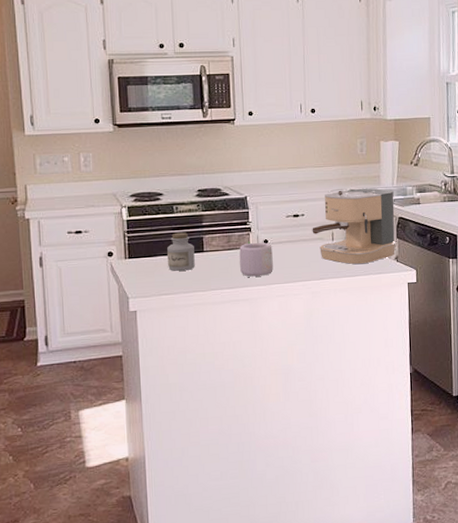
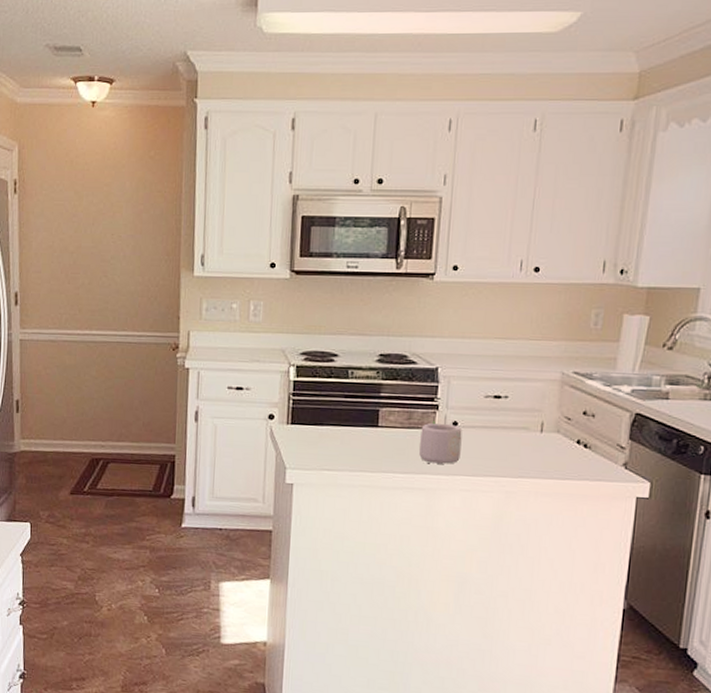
jar: present [167,232,195,271] -> none [334,401,368,446]
coffee maker: present [312,188,396,264] -> none [516,369,633,466]

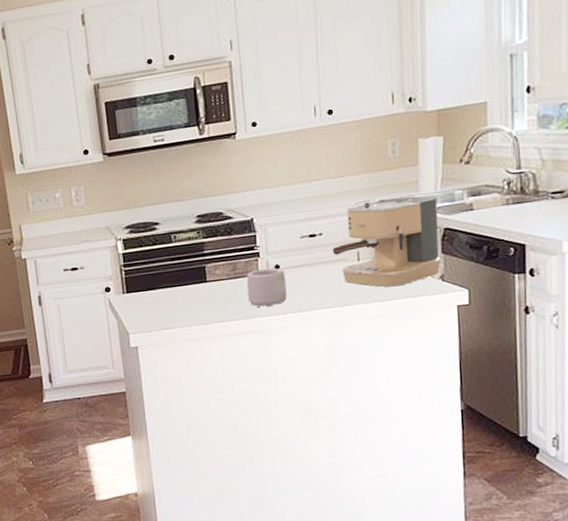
coffee maker: none [516,369,633,466] -> present [332,196,441,287]

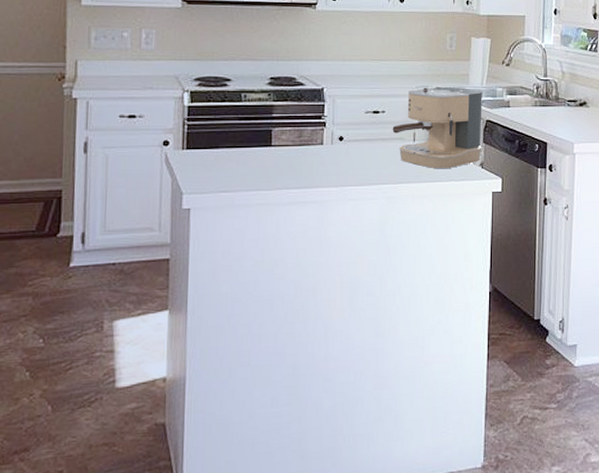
mug: present [246,267,287,307] -> none [311,136,348,177]

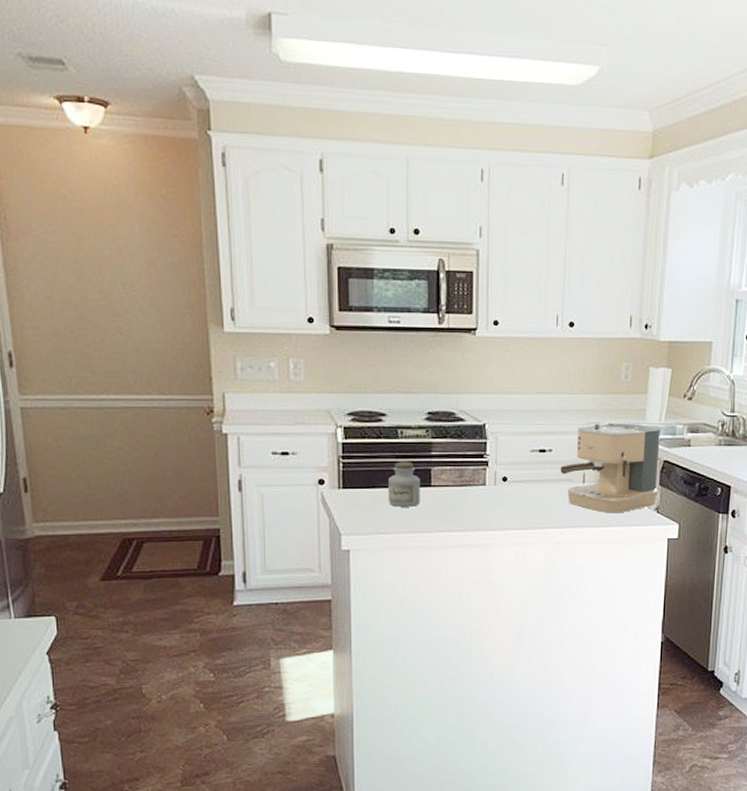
jar: none [230,123,261,166] -> present [389,462,420,507]

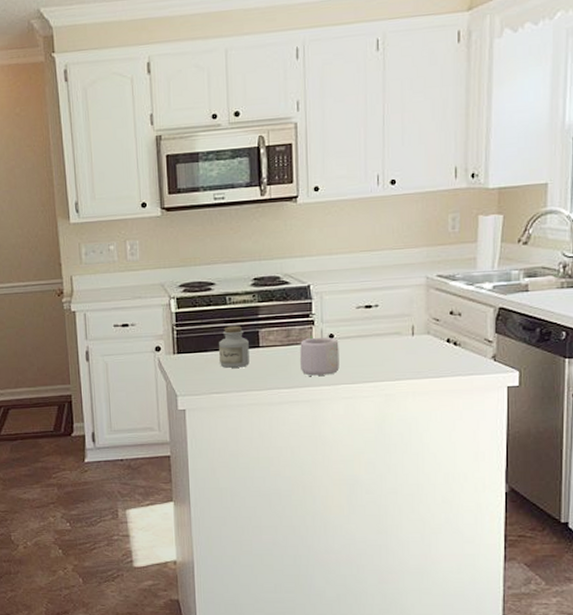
mug: none [473,476,512,519] -> present [300,335,339,376]
coffee maker: present [560,421,660,512] -> none [387,273,494,363]

